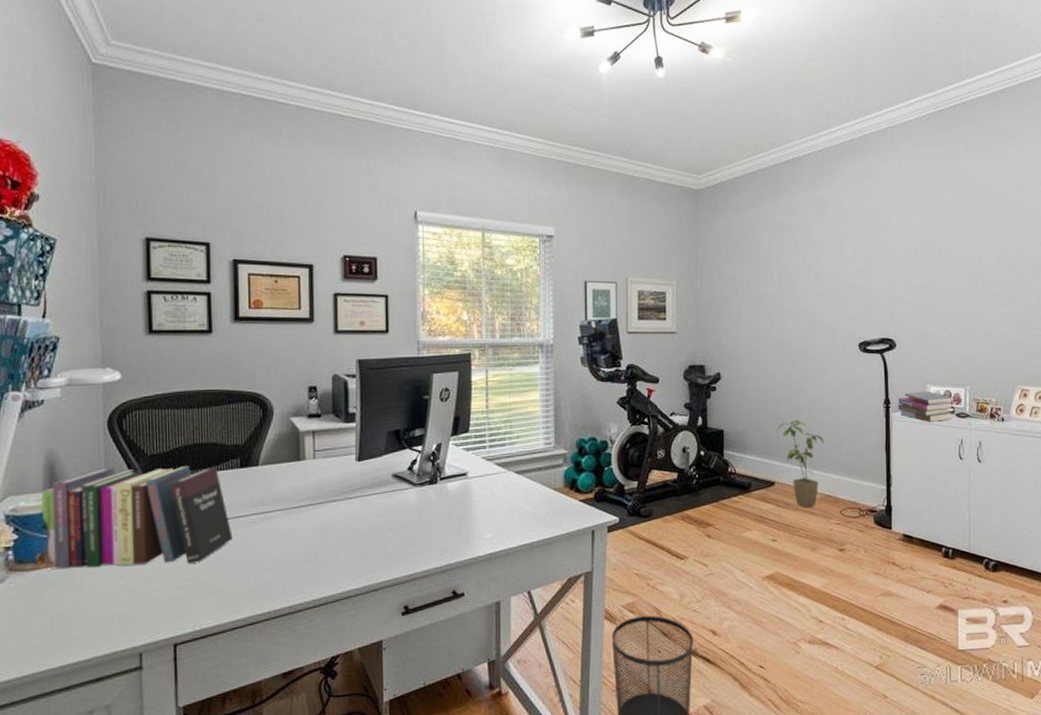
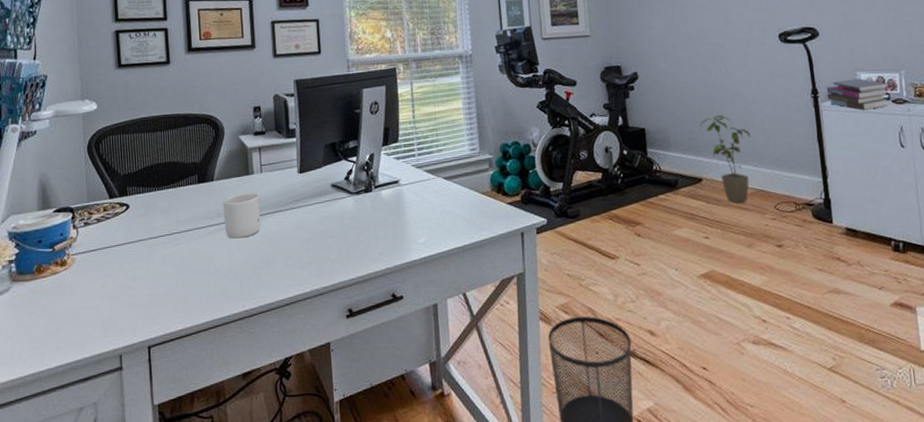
books: present [41,465,233,569] -> none [36,183,194,279]
mug: none [268,480,312,529] -> present [223,193,261,239]

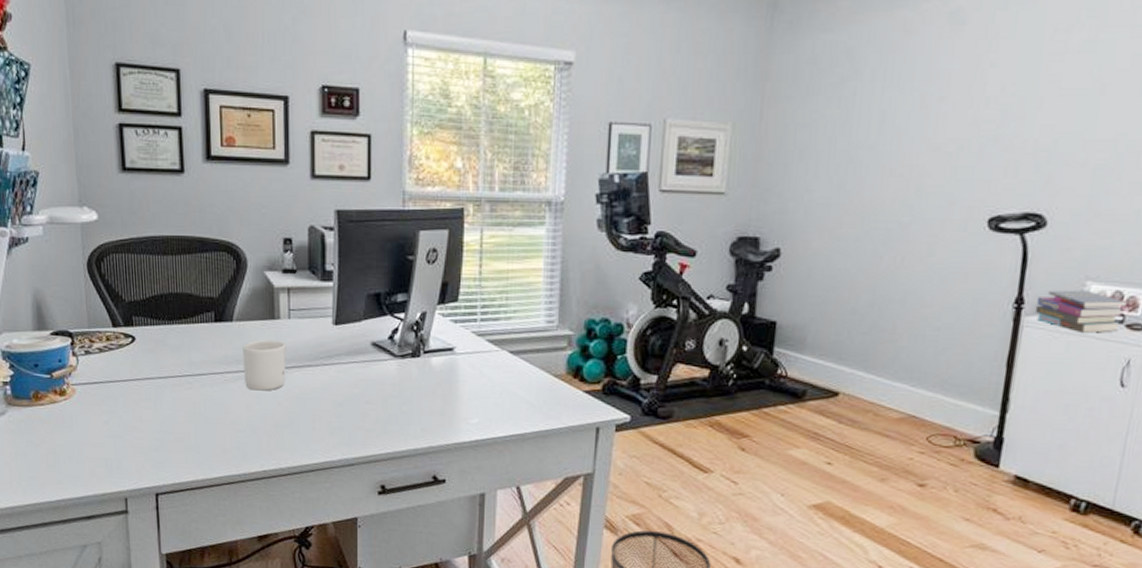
house plant: present [699,115,750,204] -> none [850,316,916,429]

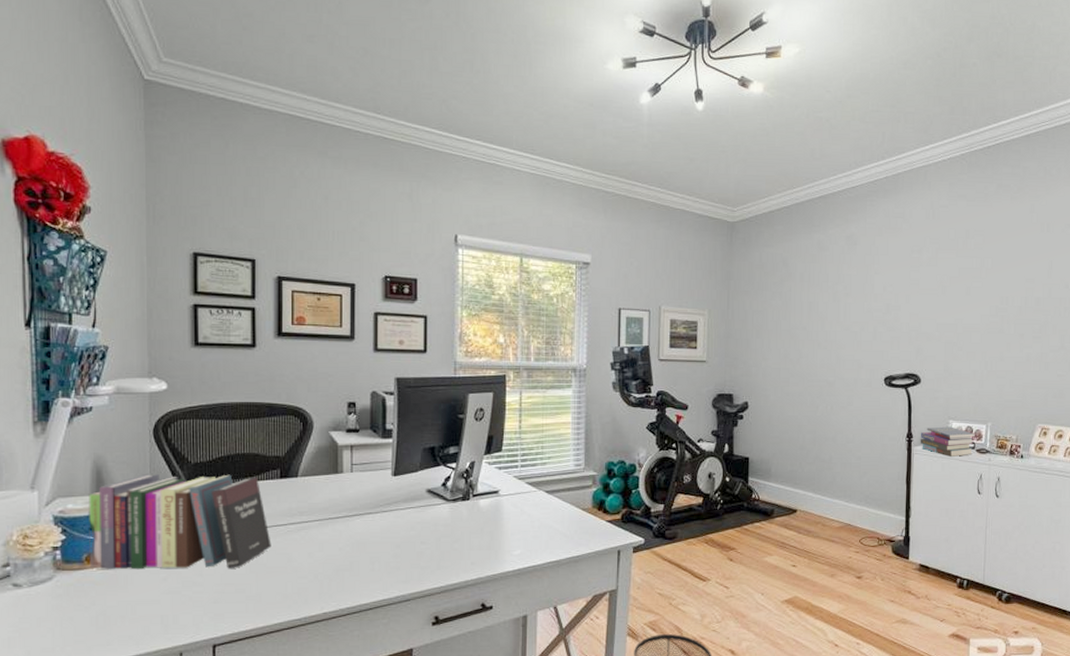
books: none [31,310,209,416] -> present [89,473,271,569]
mug: present [242,340,286,391] -> none [307,493,348,539]

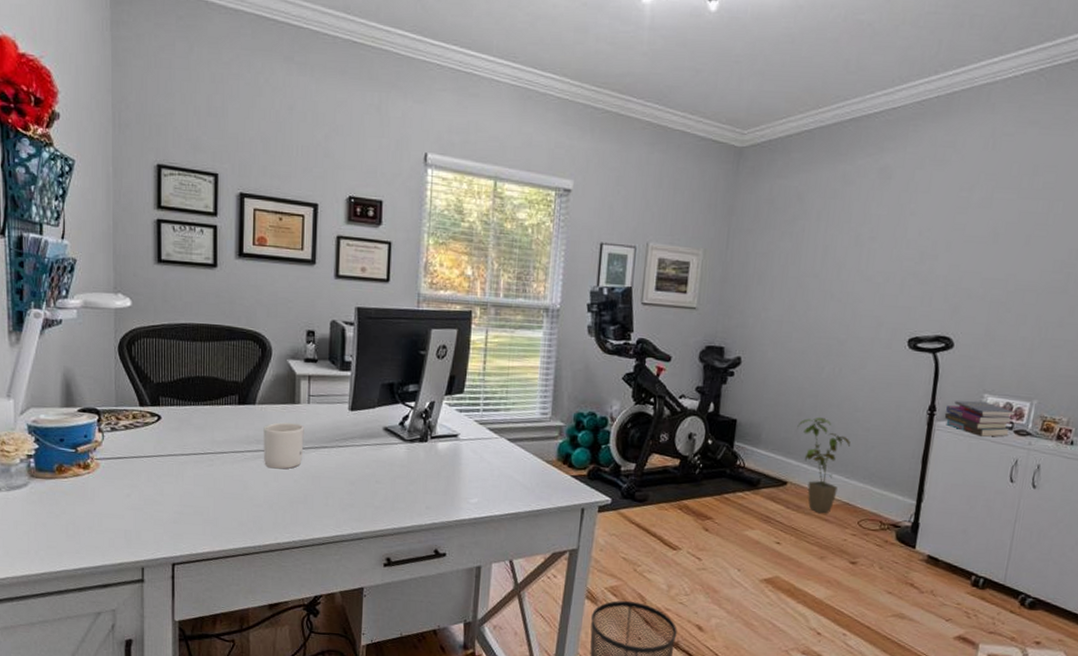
books: present [89,473,271,569] -> none [59,389,229,491]
mug: none [307,493,348,539] -> present [263,422,304,469]
house plant: none [801,451,846,536] -> present [797,417,850,514]

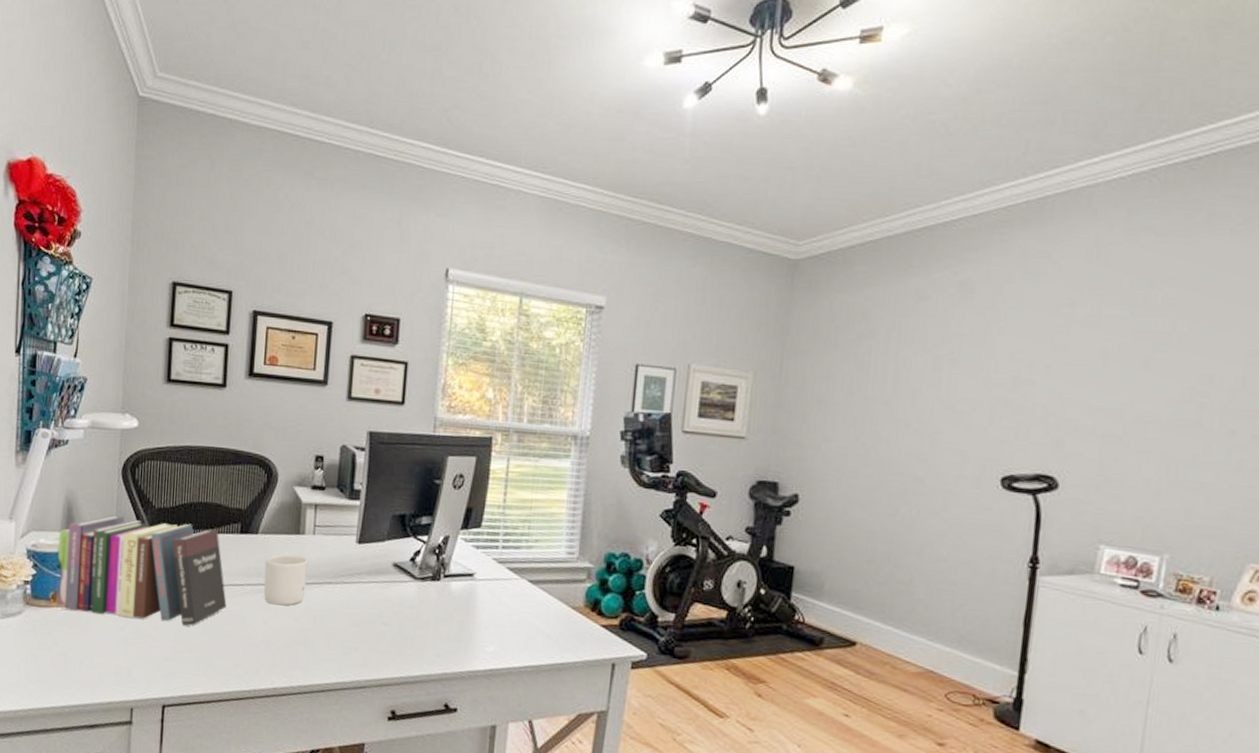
books: none [59,389,229,491] -> present [55,514,227,626]
house plant: present [797,417,850,514] -> none [867,567,933,683]
books: present [944,400,1015,438] -> none [1050,552,1141,598]

